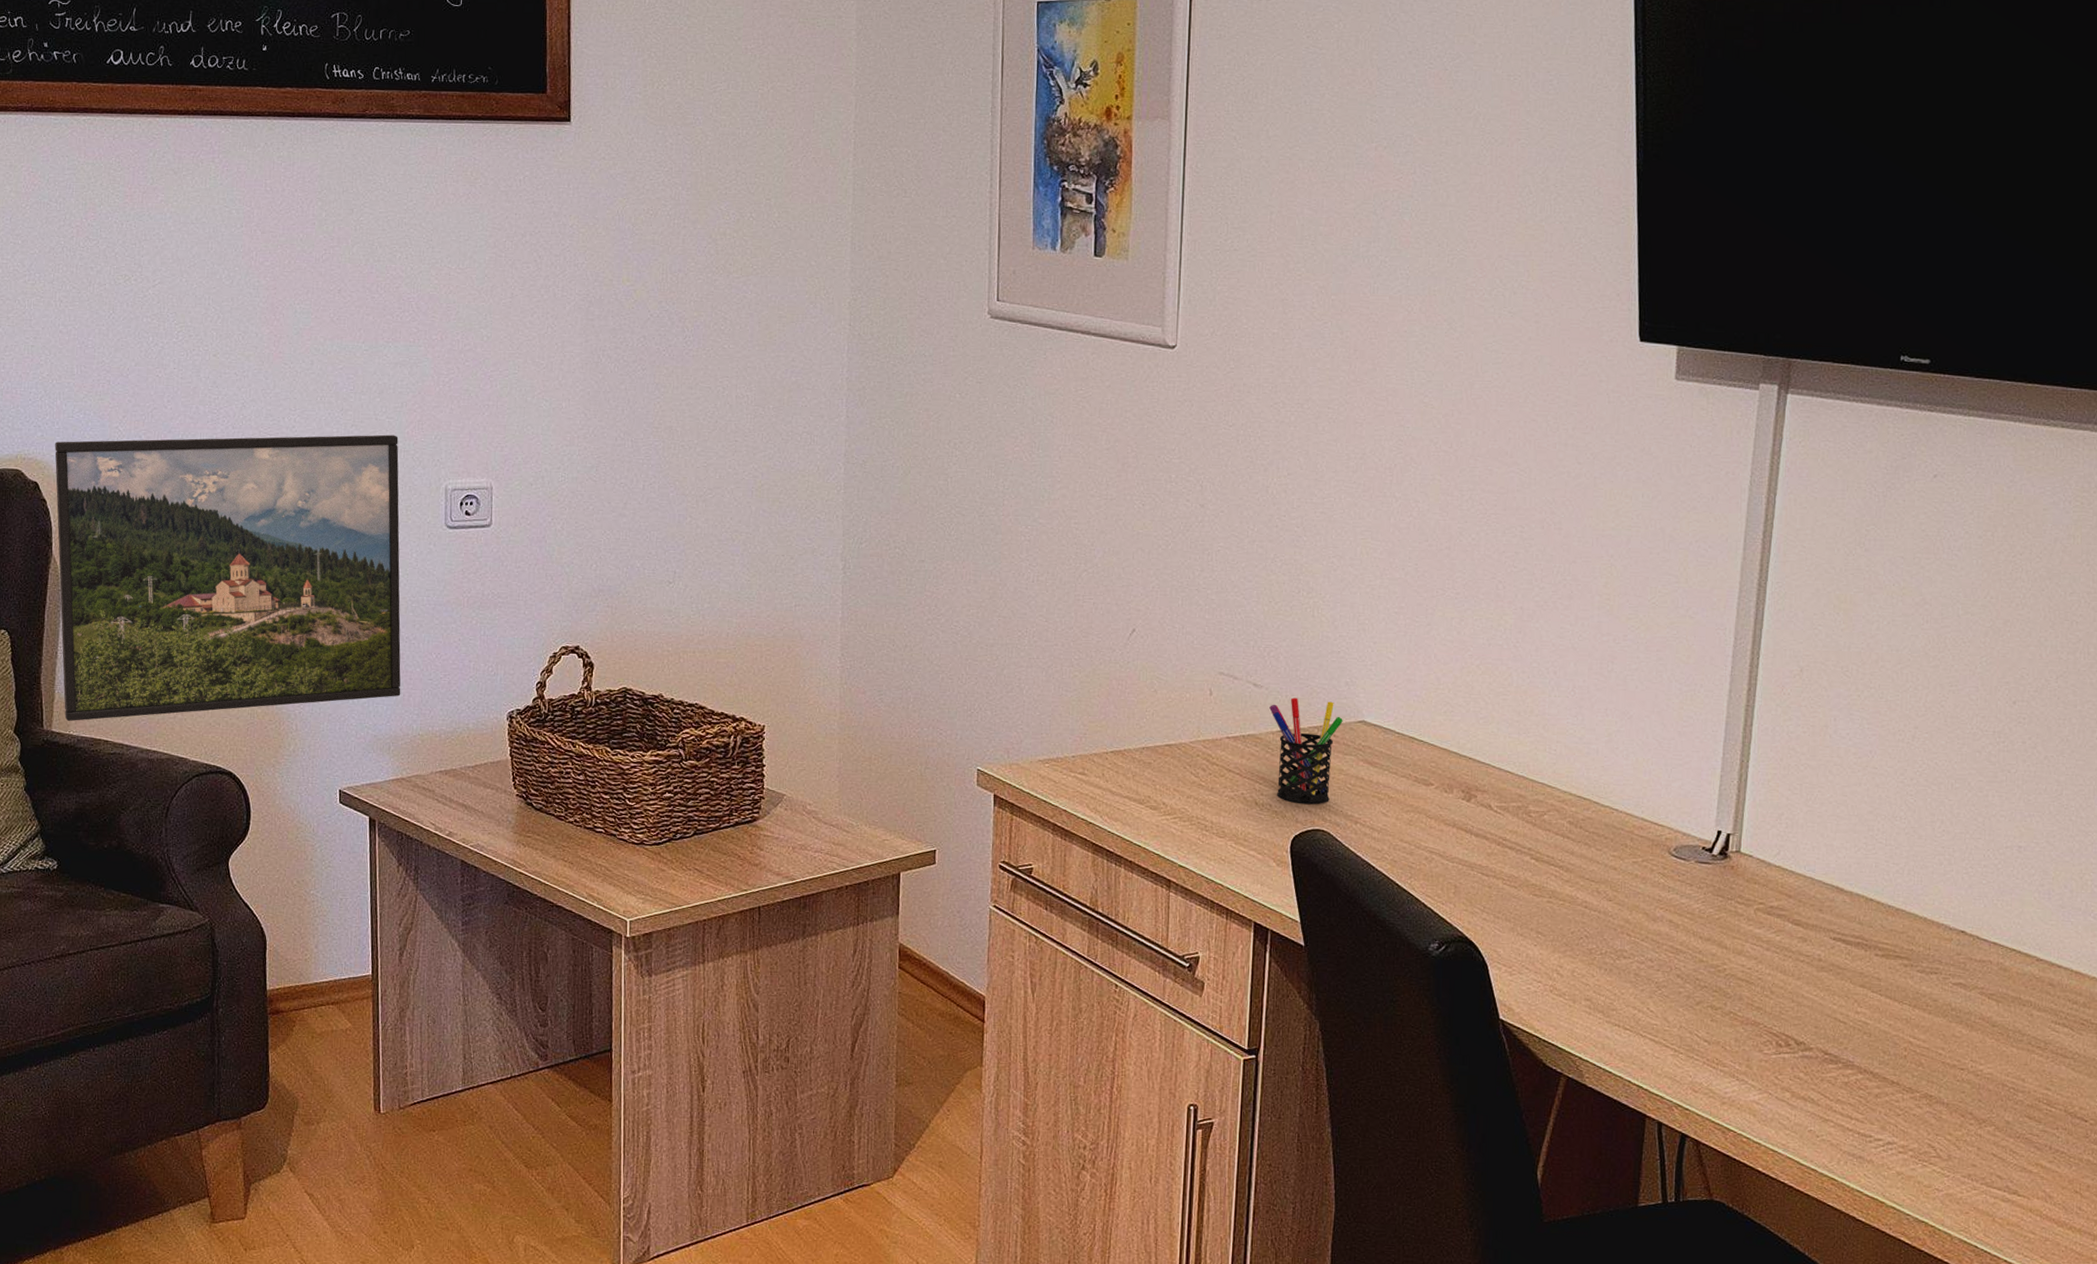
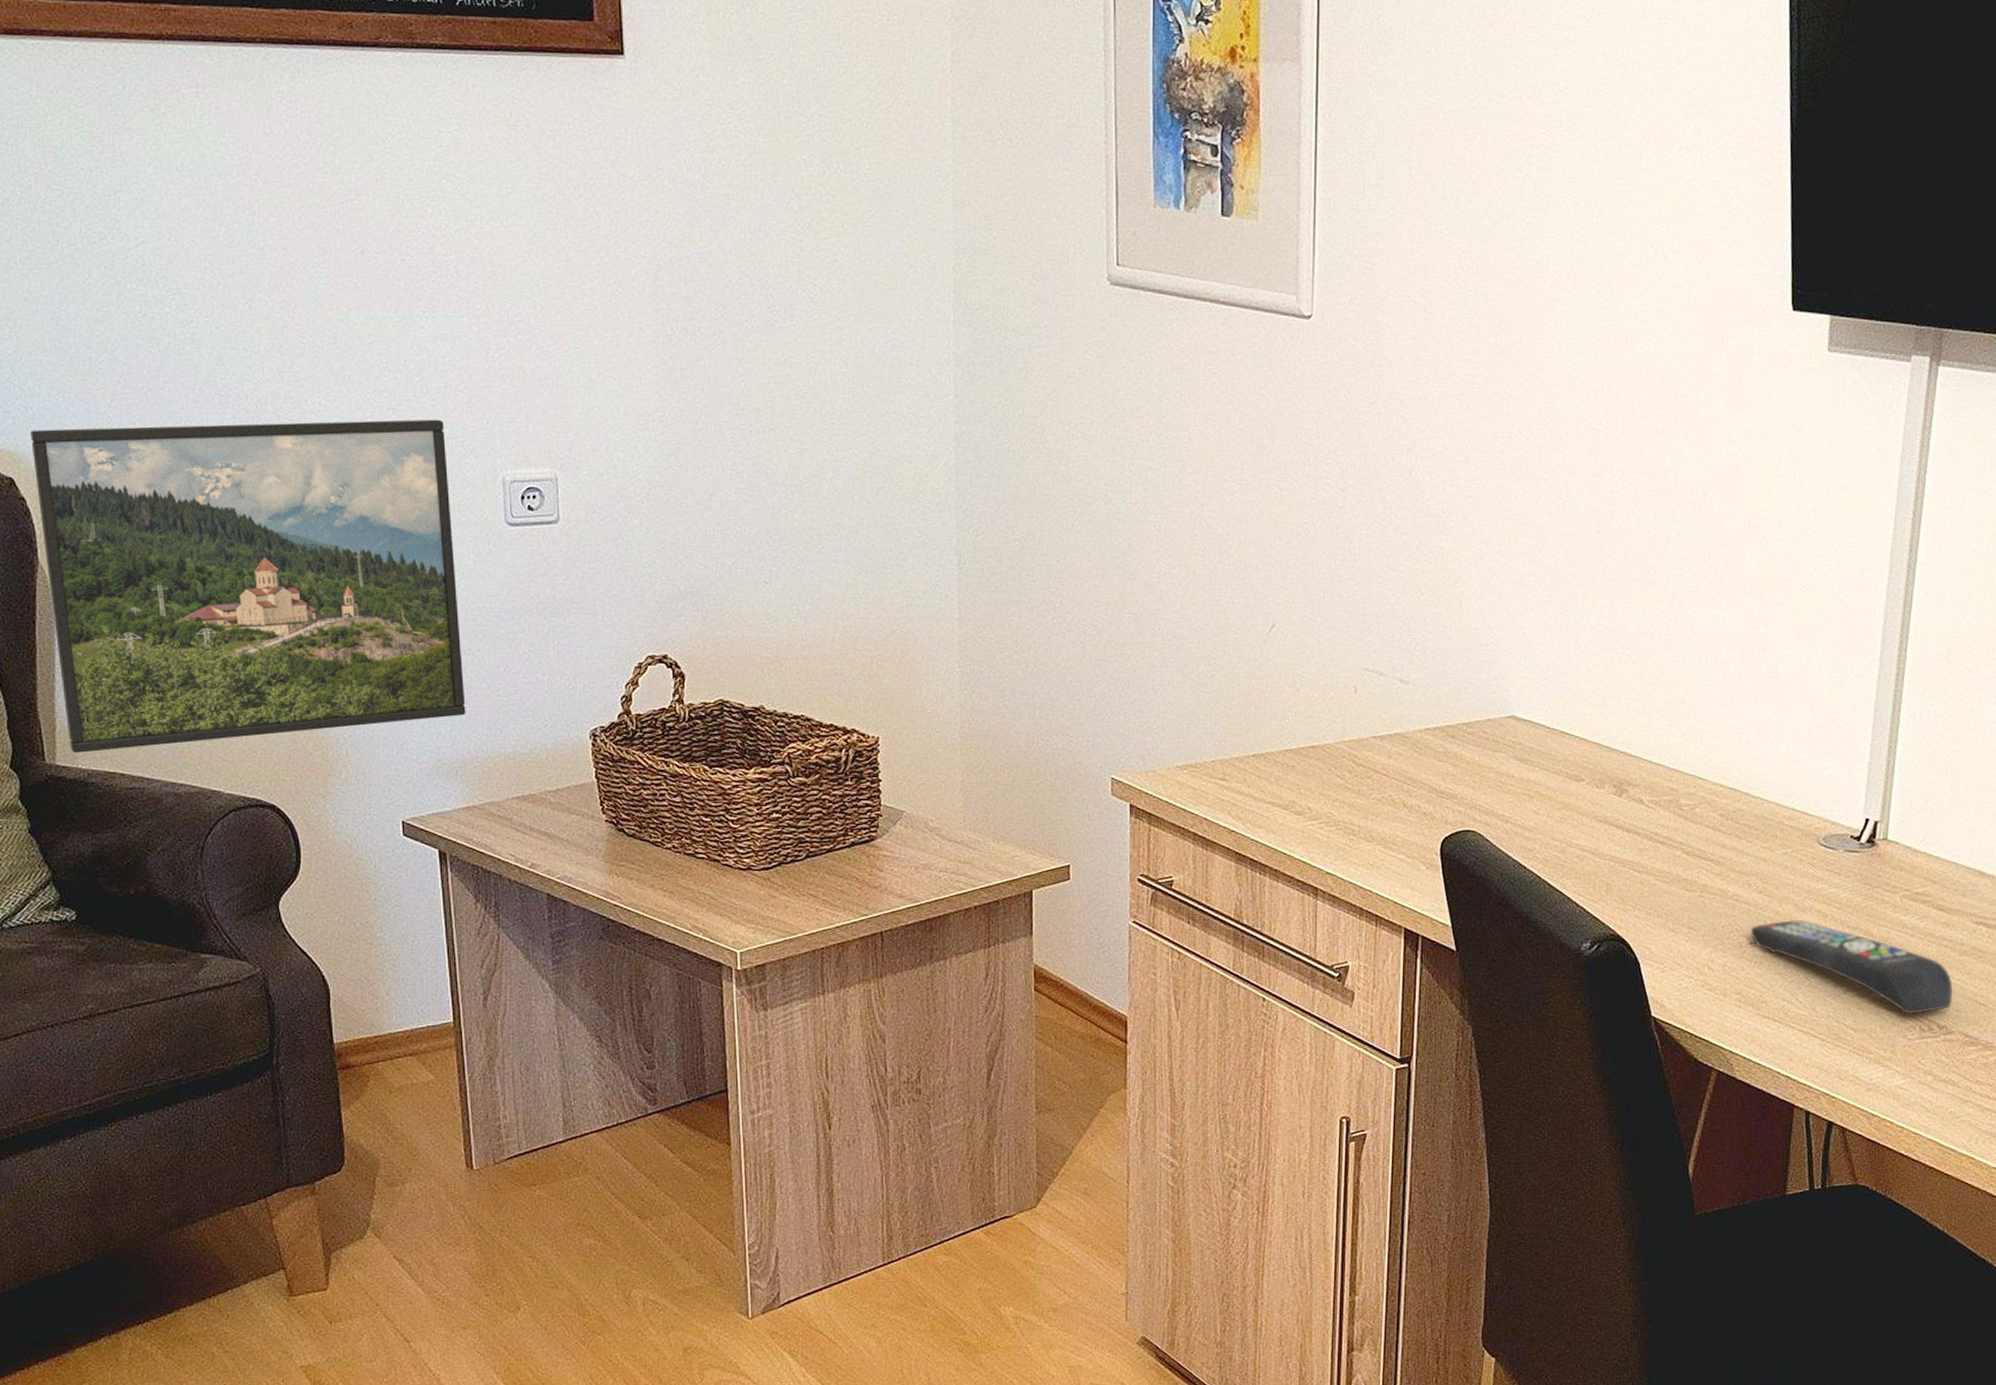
pen holder: present [1269,697,1343,805] -> none [1417,693,1492,805]
remote control: none [1601,928,1811,1029] -> present [1751,919,1954,1014]

